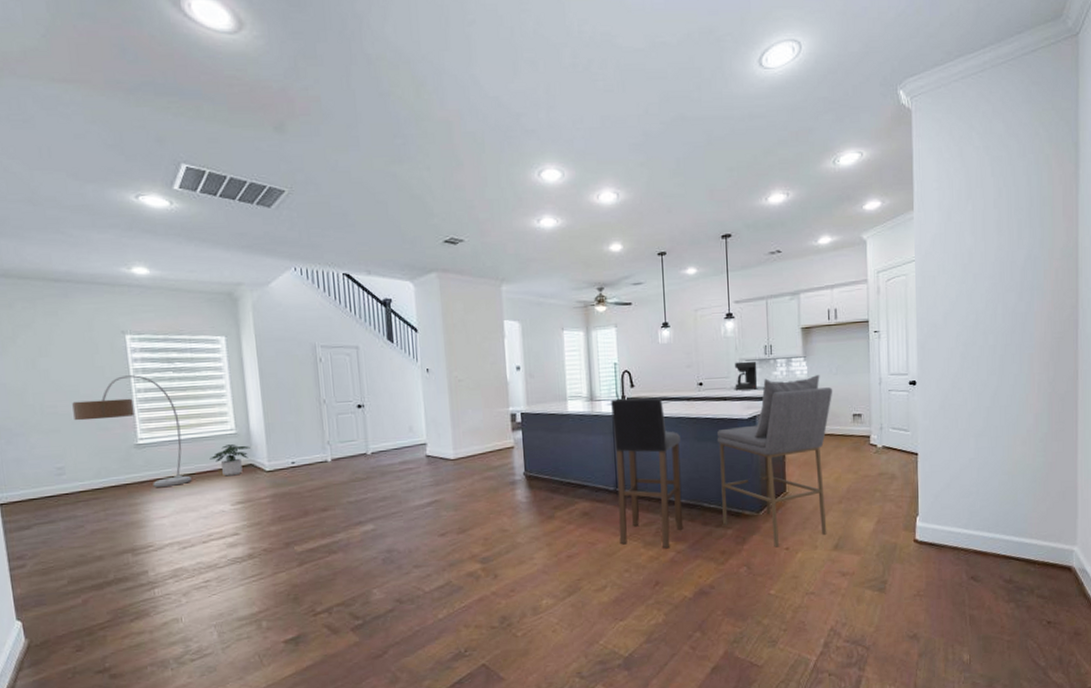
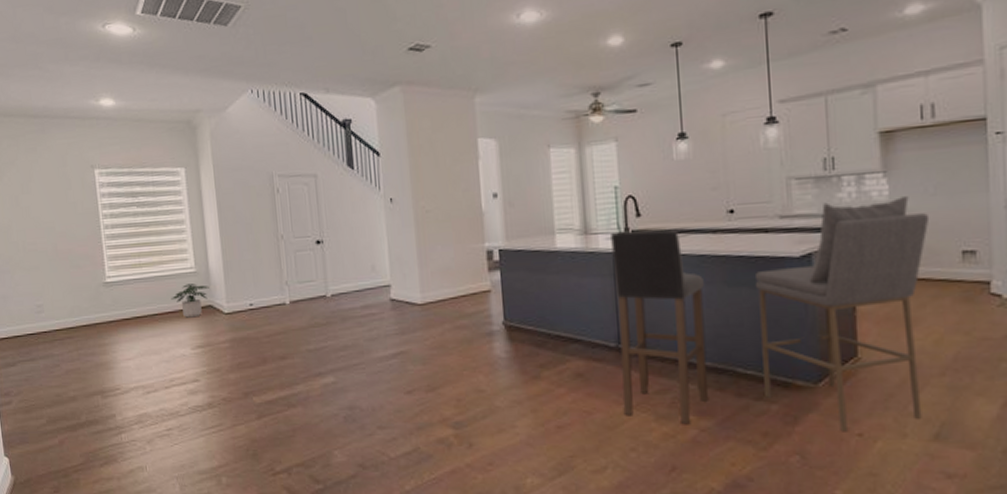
floor lamp: present [72,375,192,487] -> none [49,210,155,327]
coffee maker: present [735,361,758,391] -> none [780,179,814,220]

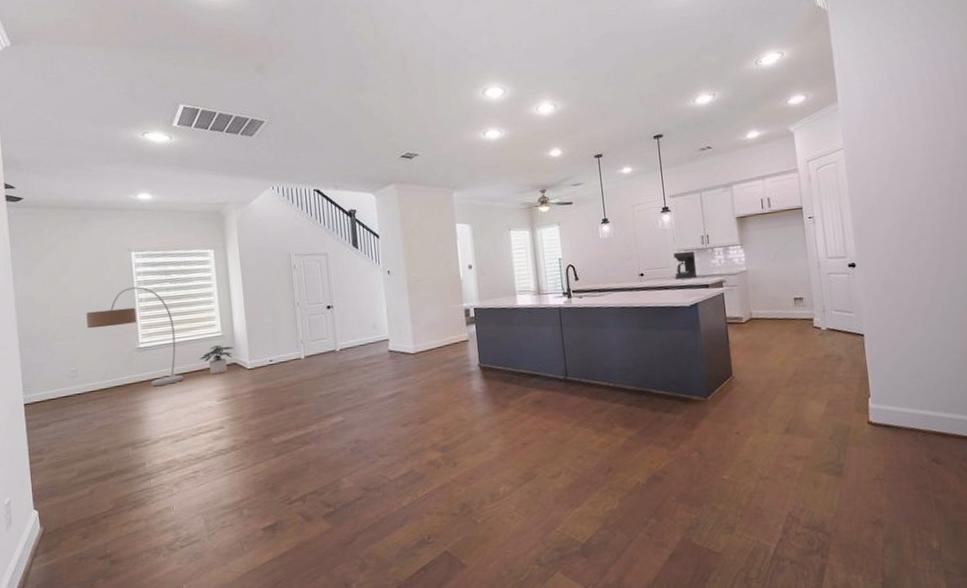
floor lamp: none [49,210,155,327] -> present [86,286,184,386]
bar stool: present [611,229,709,425] -> none [557,289,633,435]
bar stool: present [755,196,930,432] -> none [660,261,777,432]
coffee maker: none [780,179,814,220] -> present [674,251,697,280]

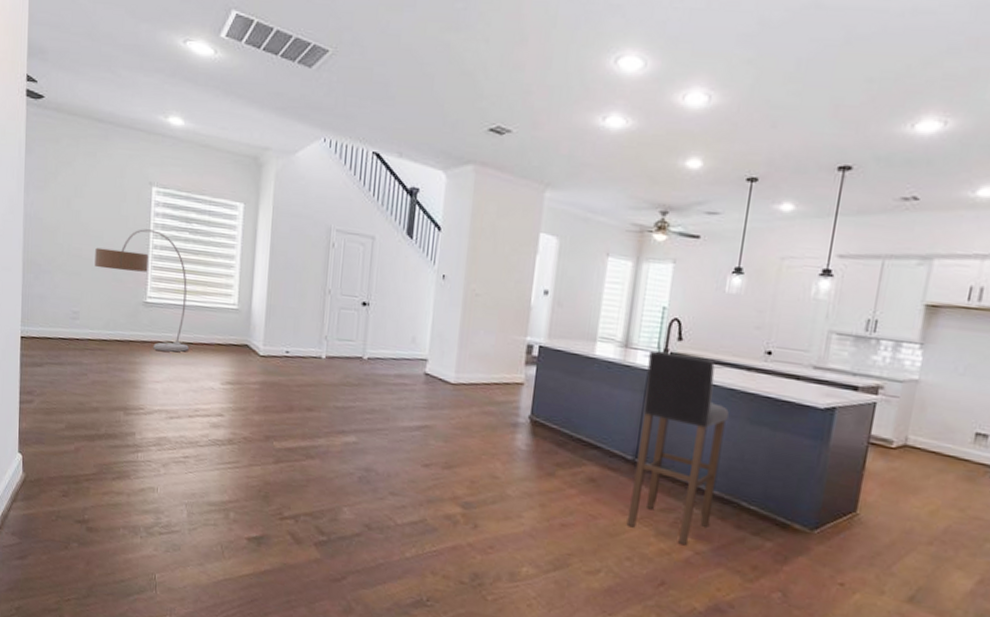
potted plant: present [199,345,234,375] -> none [209,319,249,354]
bar stool: none [557,289,633,435] -> present [626,350,729,546]
coffee maker: present [674,251,697,280] -> none [814,333,852,374]

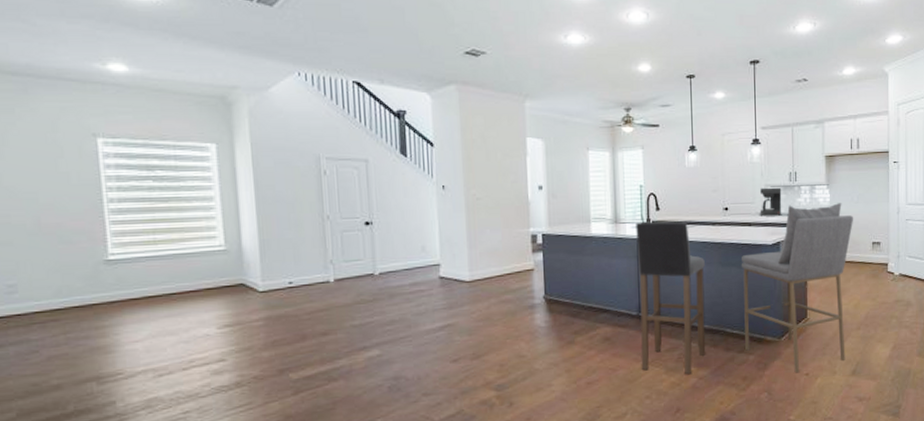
floor lamp: present [95,229,189,353] -> none [29,183,172,308]
bar stool: none [762,362,954,580] -> present [741,203,854,373]
coffee maker: none [814,333,852,374] -> present [760,187,782,217]

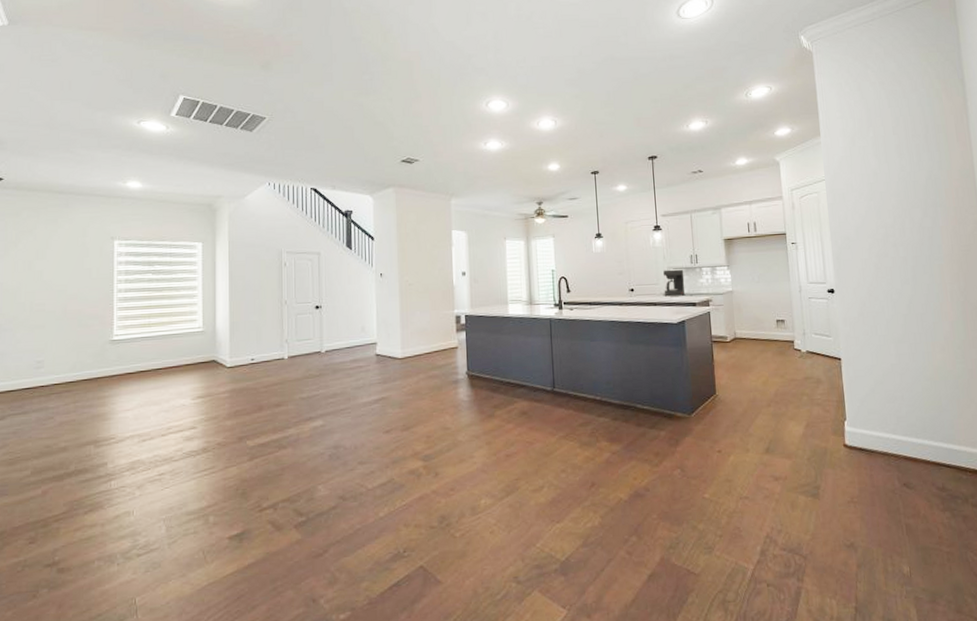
bar stool: present [636,221,706,375] -> none [549,302,618,450]
bar stool: present [741,203,854,373] -> none [648,283,758,450]

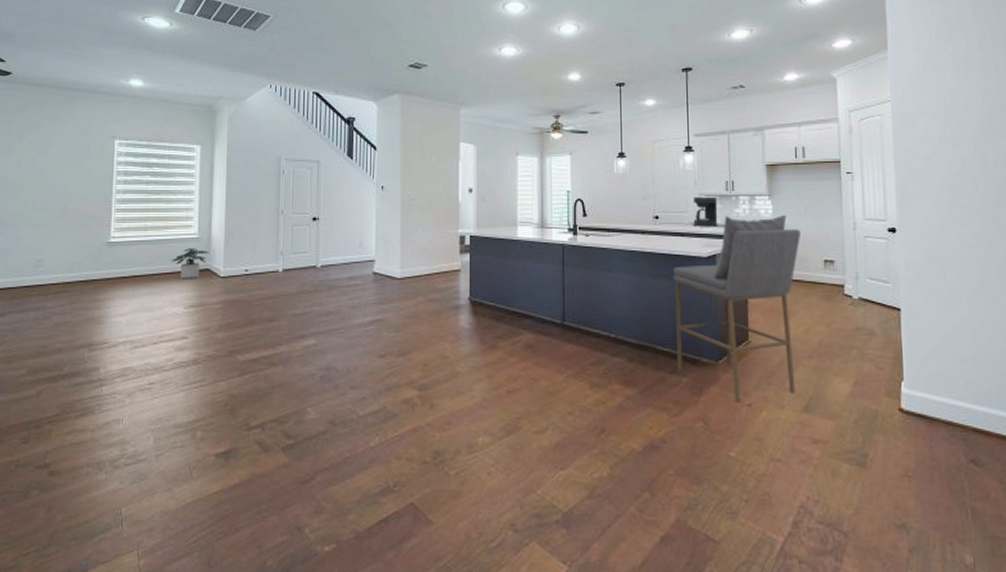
potted plant: none [176,341,215,372] -> present [171,248,209,279]
bar stool: none [648,283,758,450] -> present [672,215,802,403]

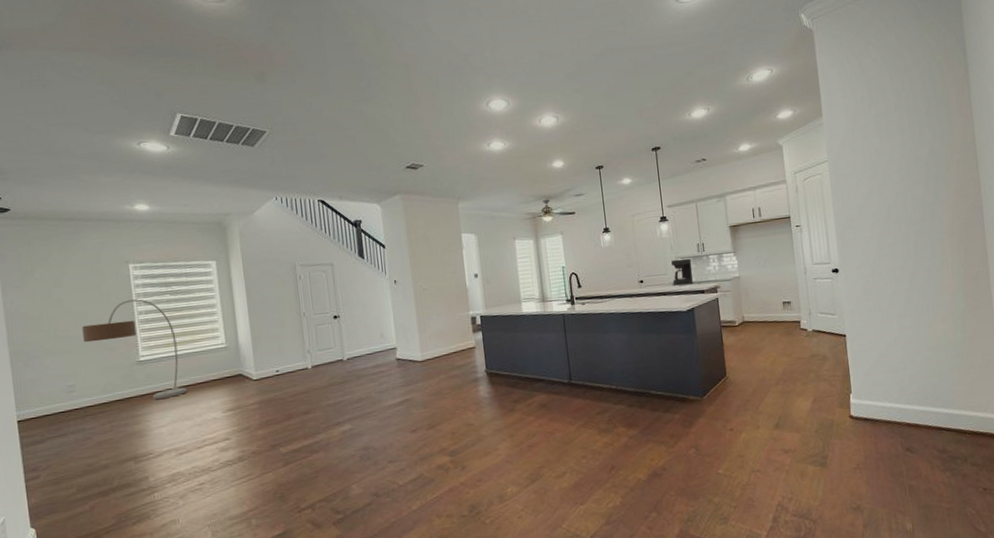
floor lamp: none [59,177,152,285] -> present [82,299,187,399]
potted plant: present [171,248,209,279] -> none [203,357,239,387]
bar stool: present [672,215,802,403] -> none [659,268,768,429]

